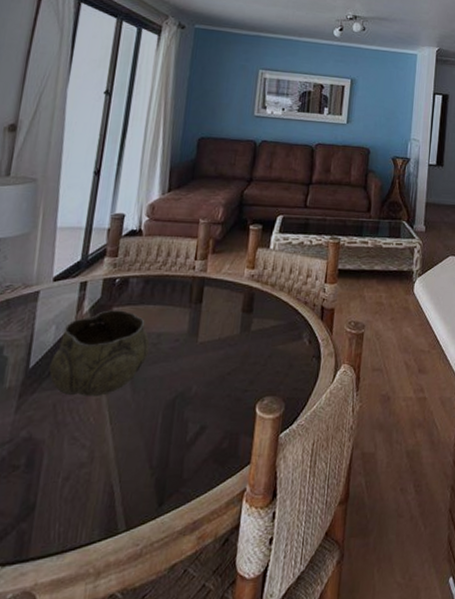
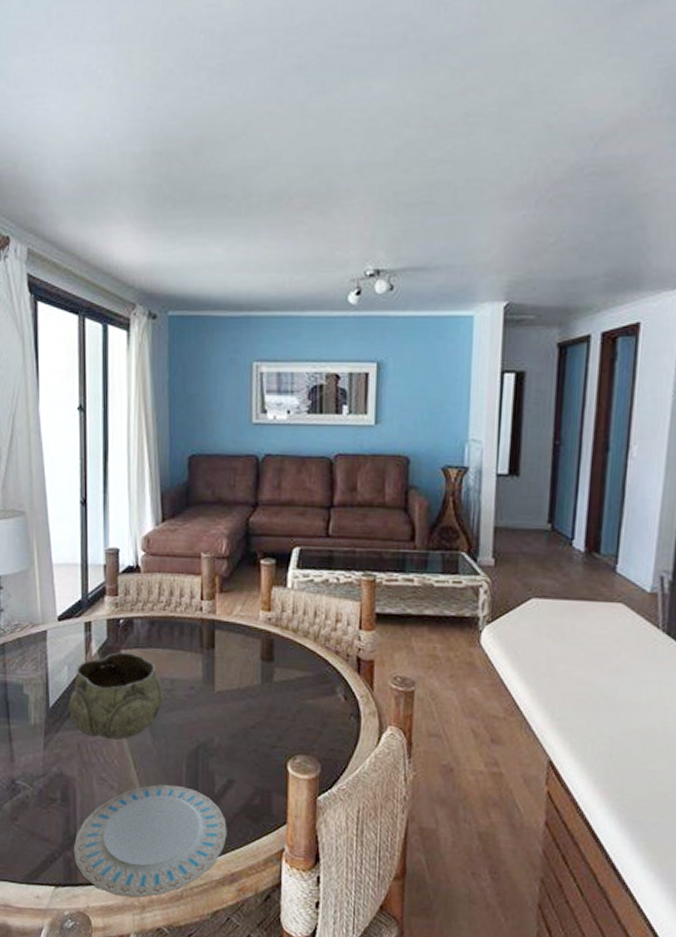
plate: none [29,438,195,565] -> present [73,784,227,897]

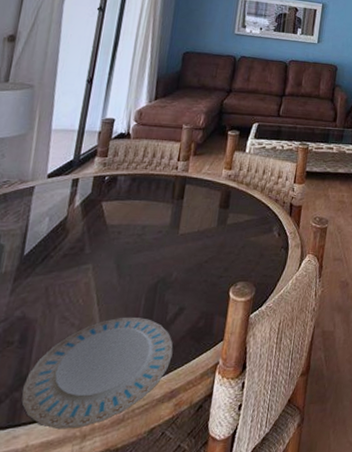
decorative bowl: present [68,652,164,741] -> none [42,204,135,282]

